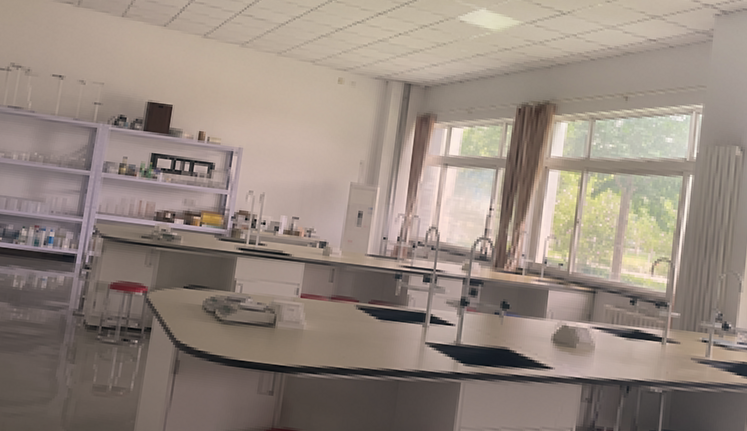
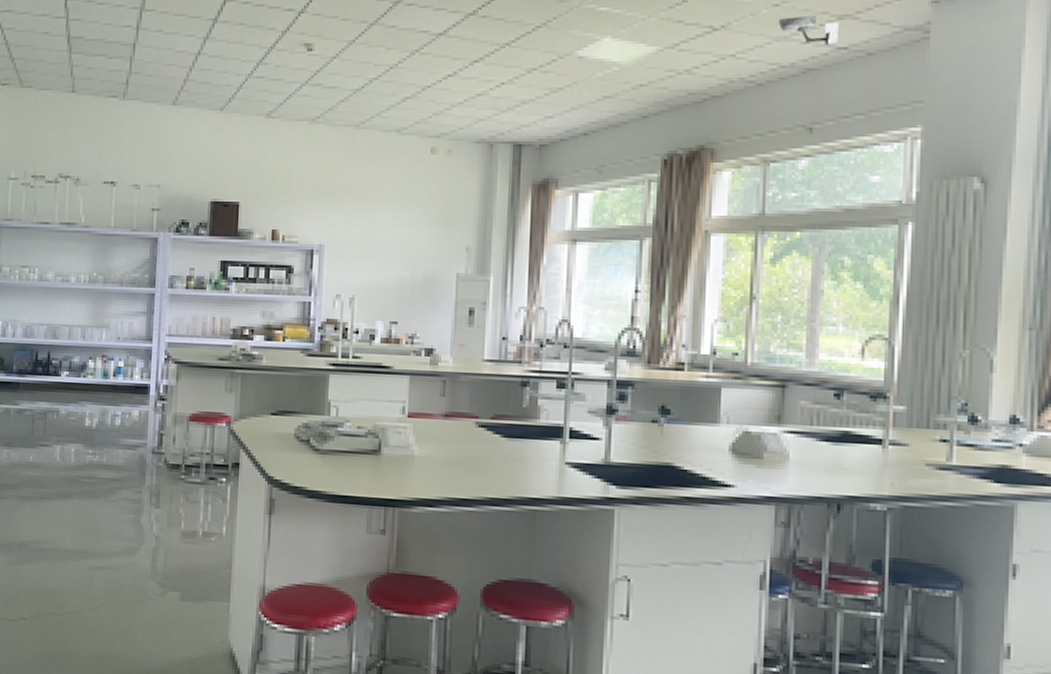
security camera: none [608,12,651,38] -> present [778,15,839,47]

